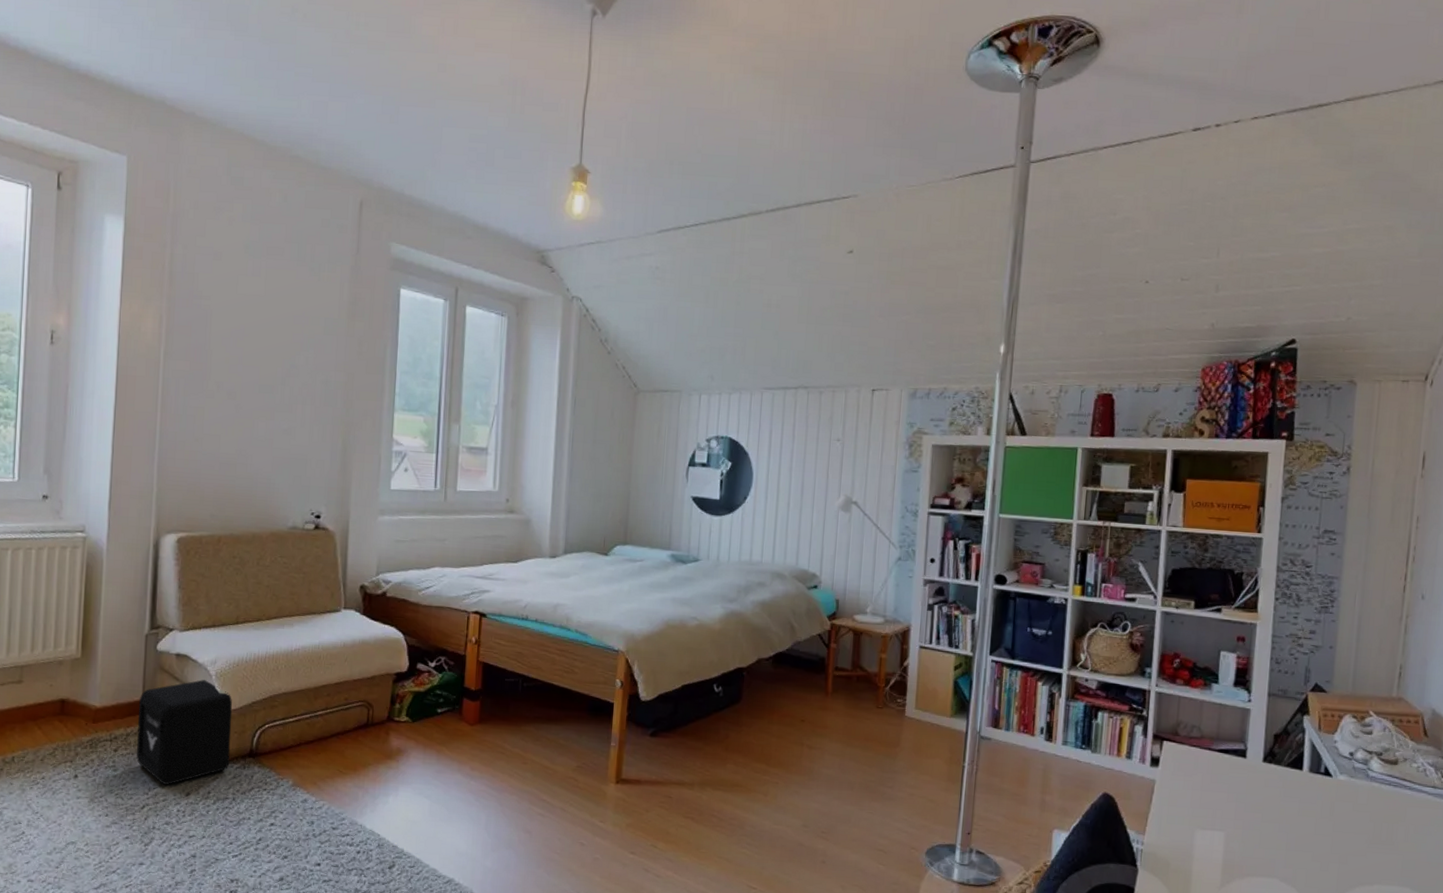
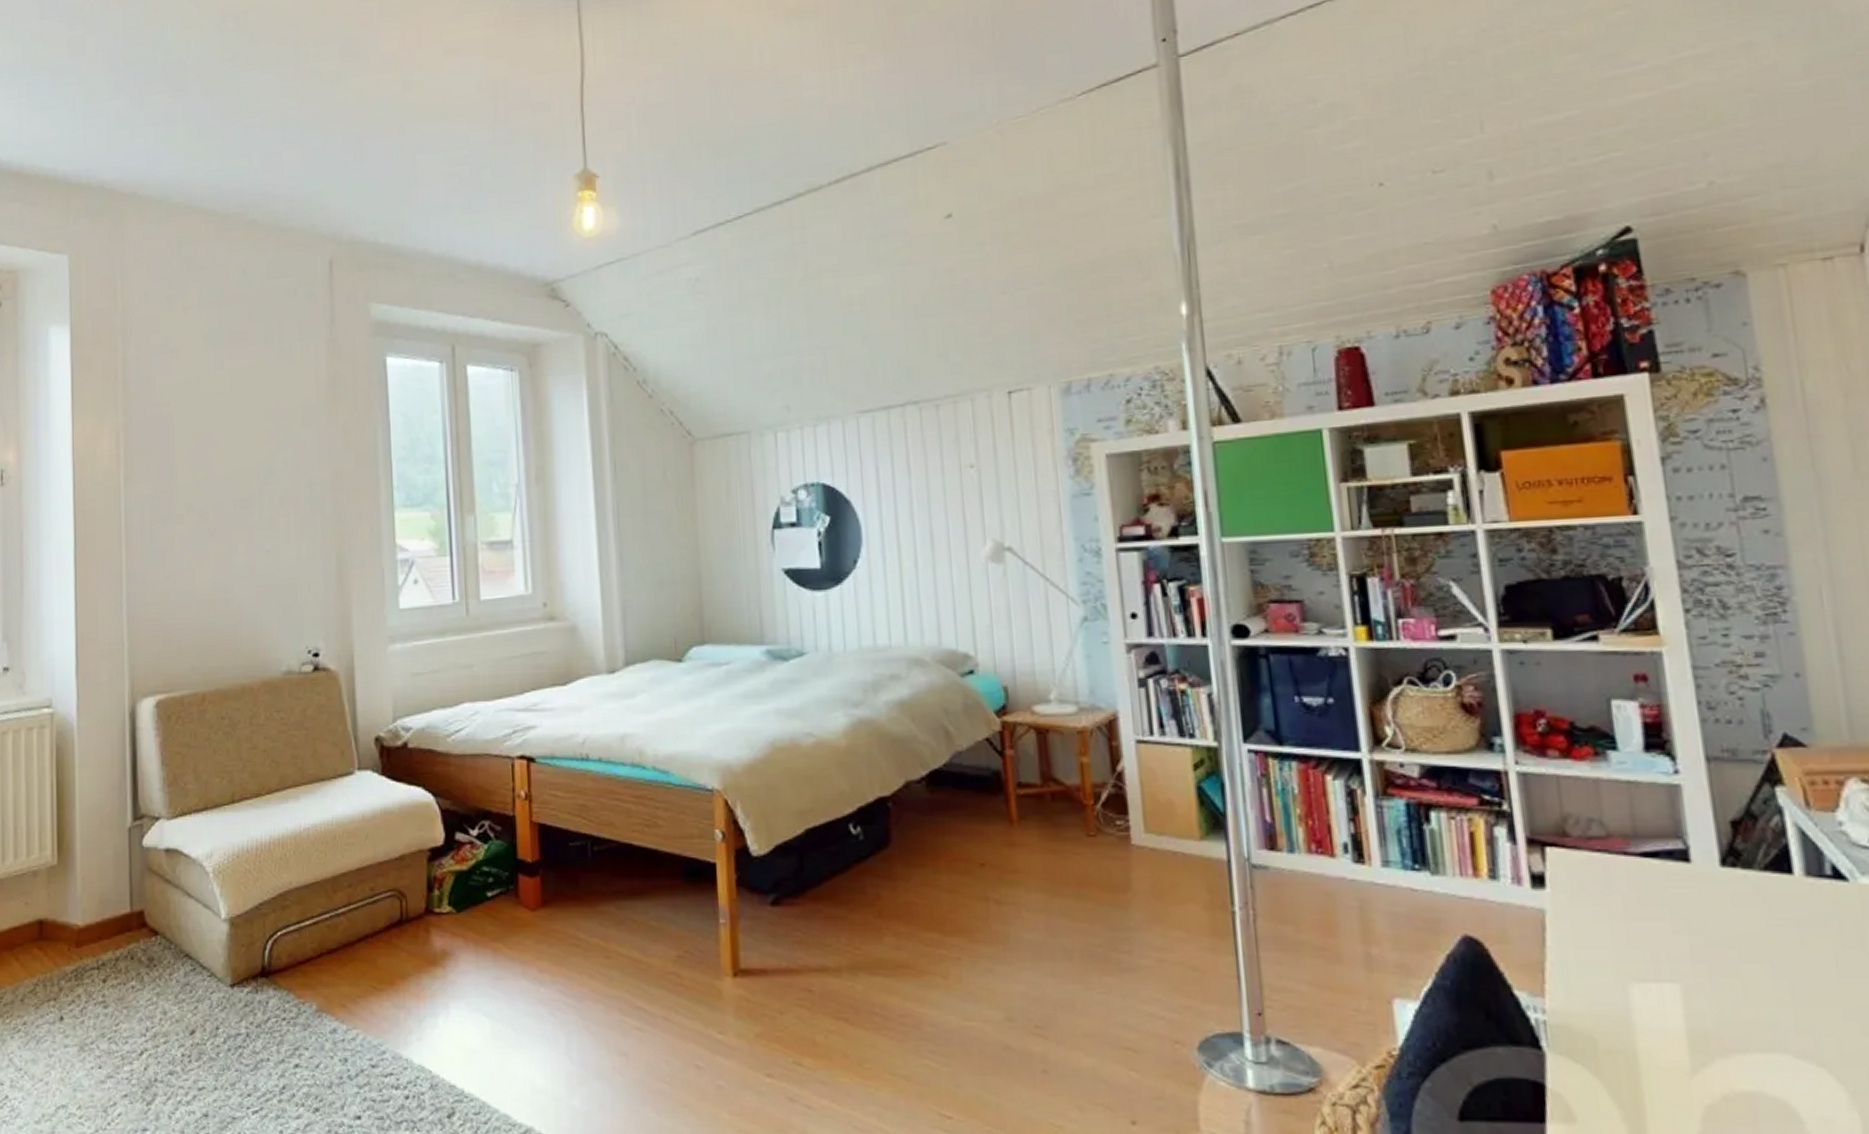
air purifier: present [136,680,233,785] -> none [126,880,239,1021]

